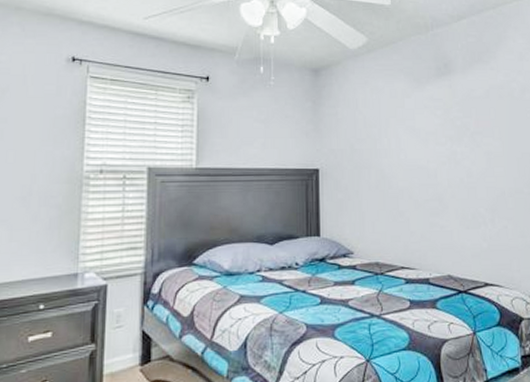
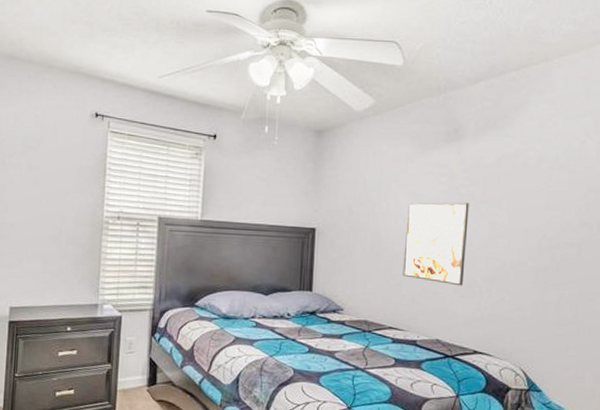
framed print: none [407,134,468,218] -> present [403,202,469,286]

